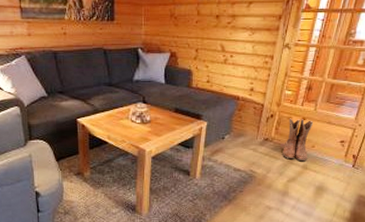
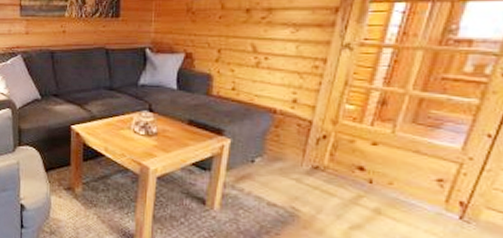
boots: present [282,118,314,162] -> none [341,141,391,204]

